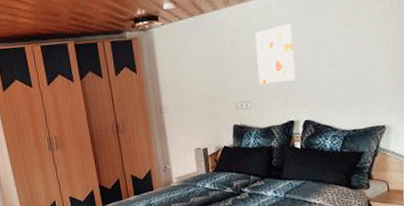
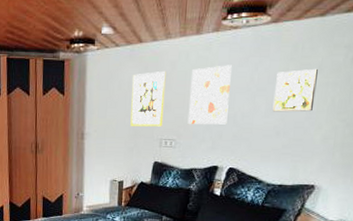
wall art: none [200,37,236,94] -> present [130,70,166,127]
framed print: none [333,17,371,63] -> present [272,68,318,112]

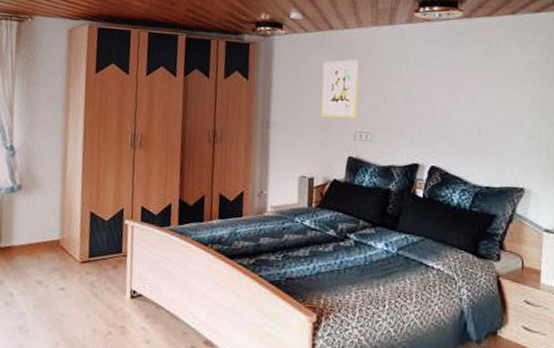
wall art: present [187,65,232,125] -> none [383,56,427,119]
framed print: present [272,68,318,112] -> none [472,64,514,108]

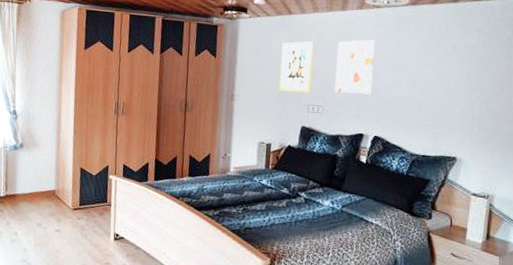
wall art: none [383,56,427,119] -> present [334,39,375,95]

